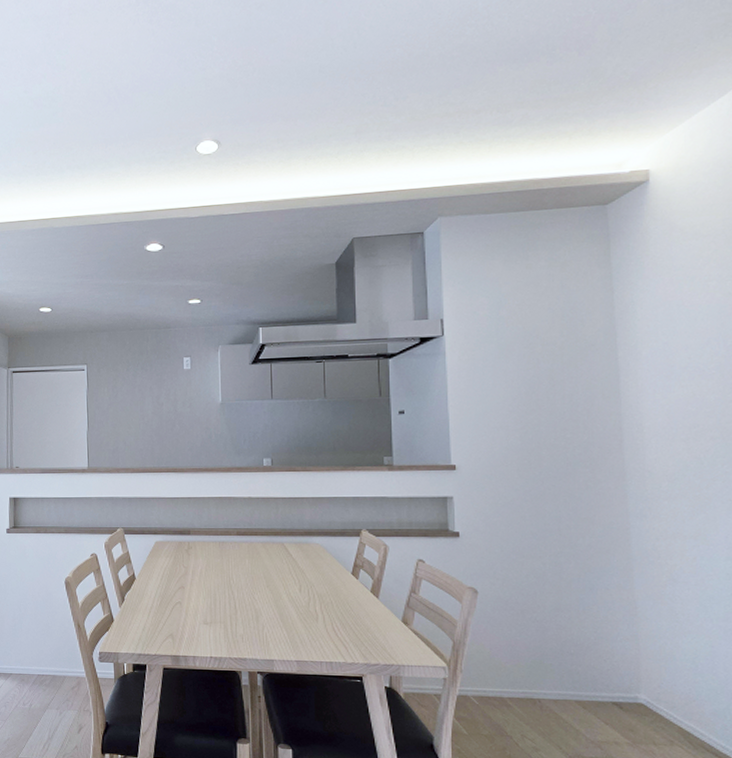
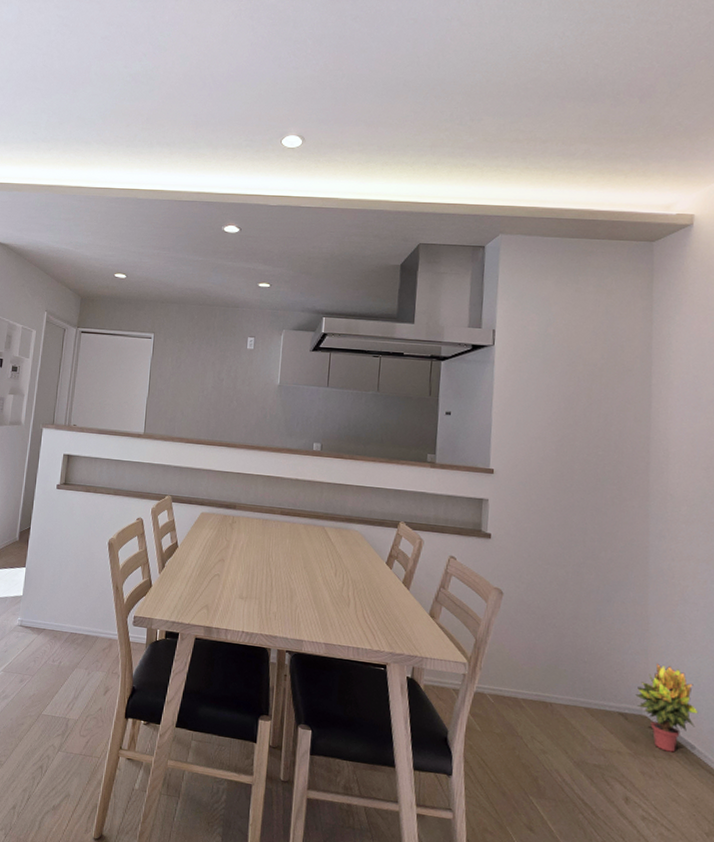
potted plant: none [629,648,698,738] -> present [635,663,699,753]

